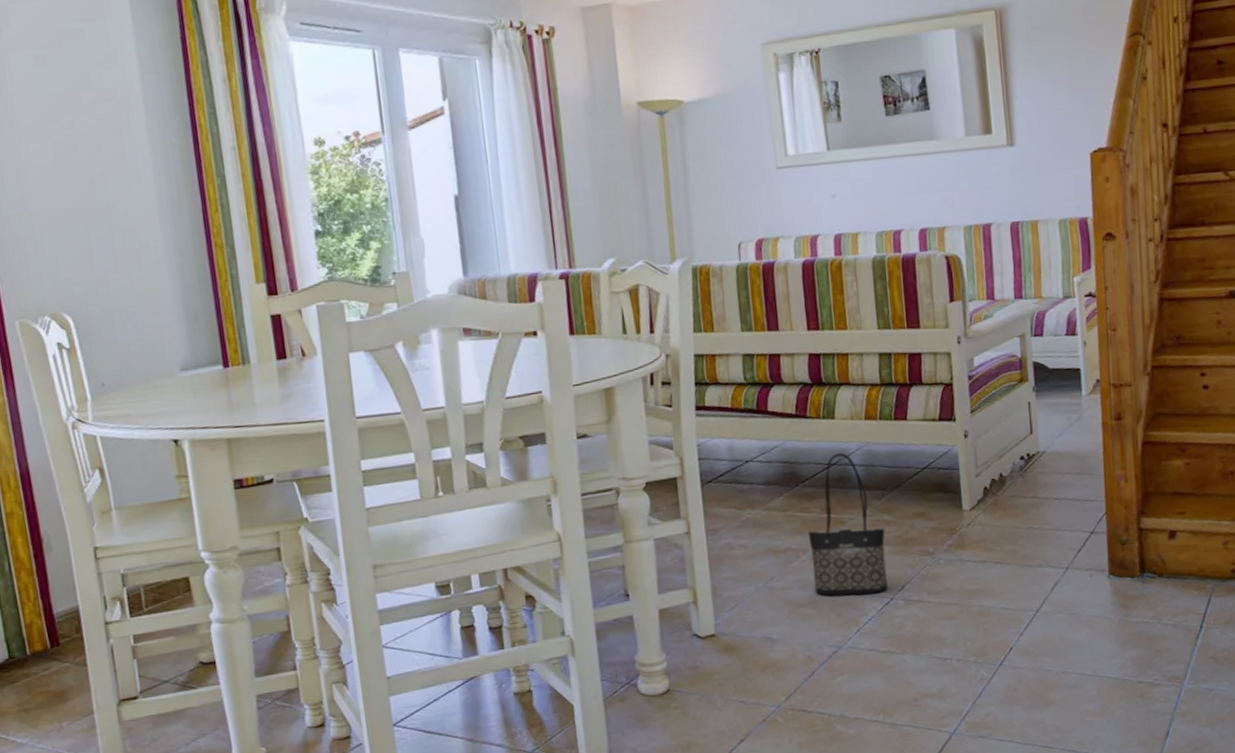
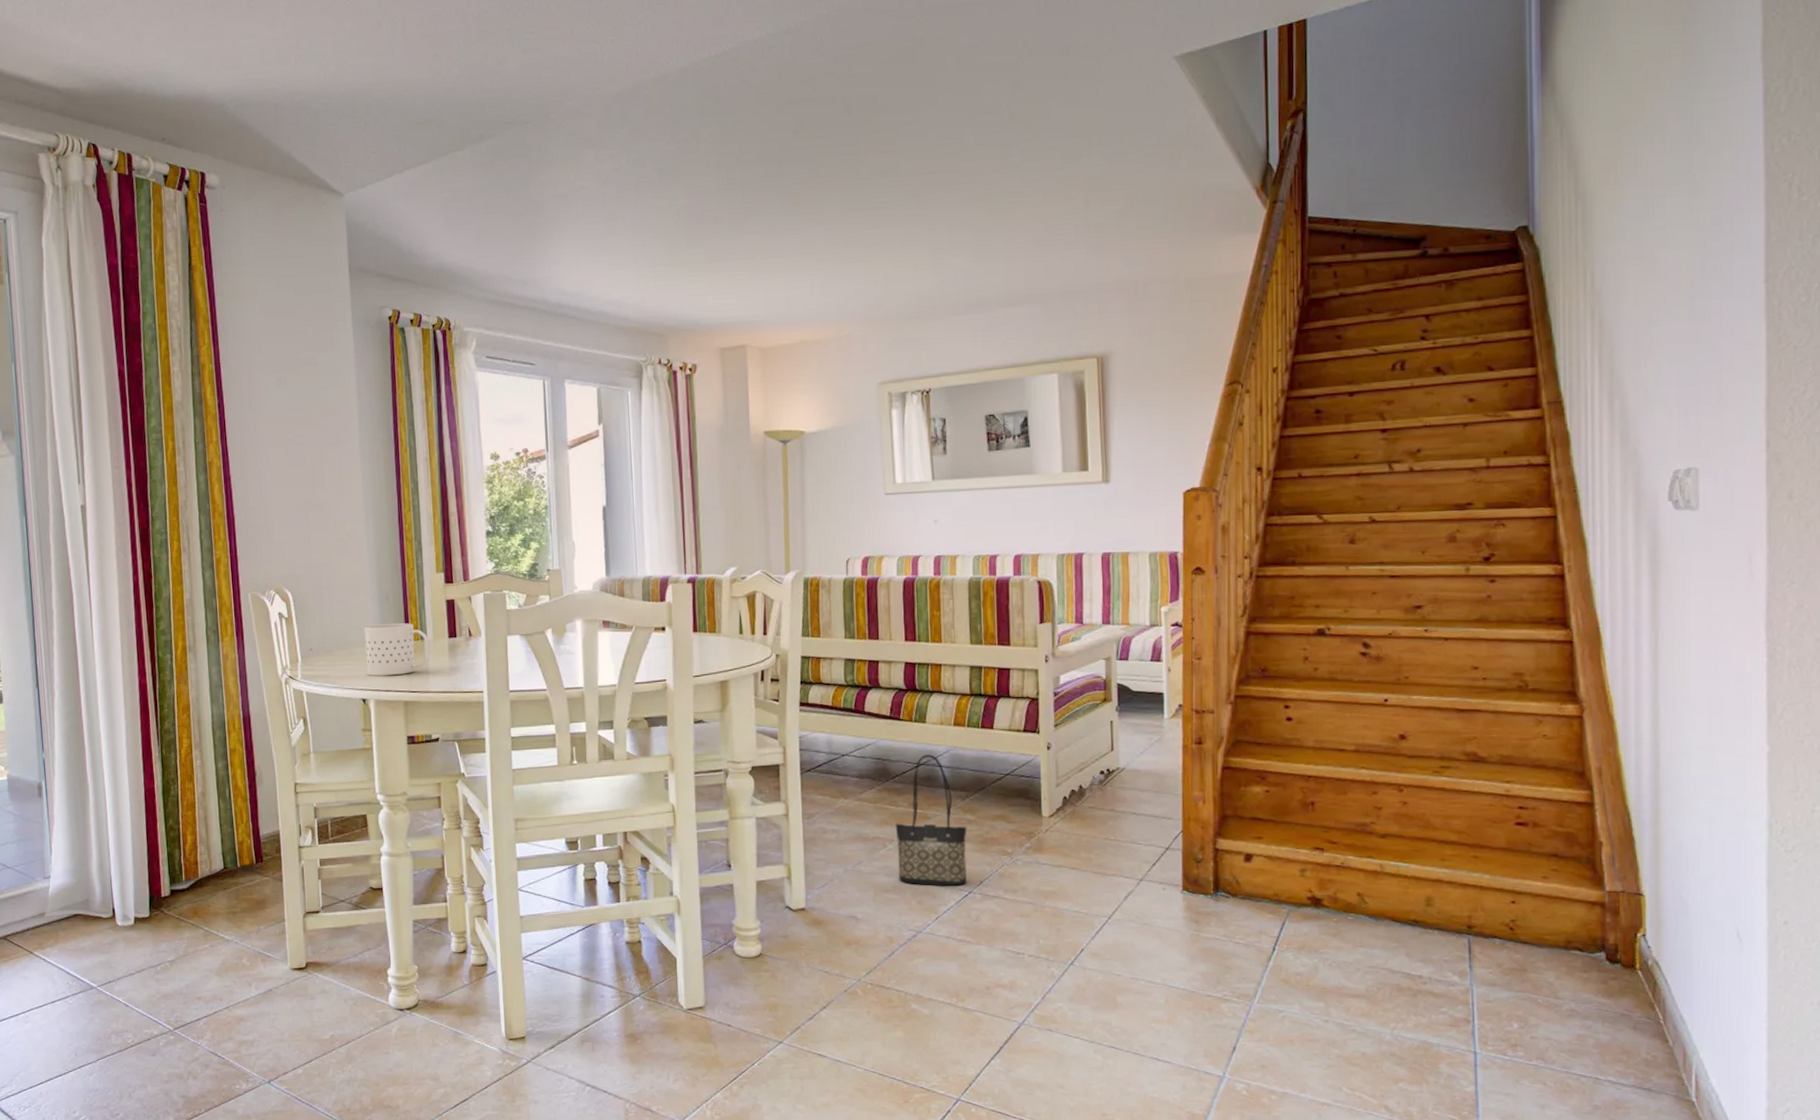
mug: none [169,345,255,412] -> present [364,623,430,676]

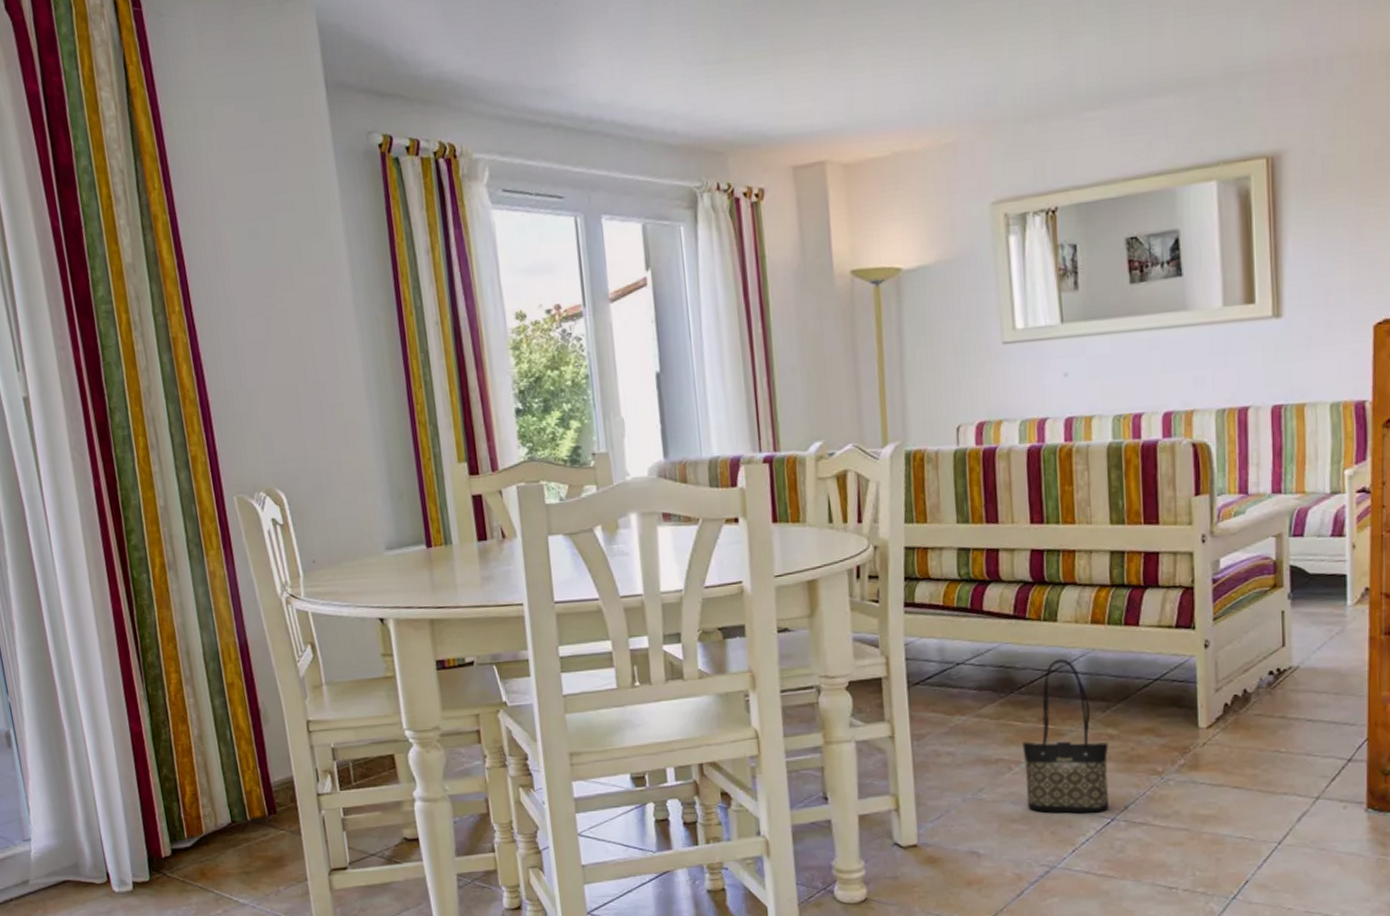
mug: present [364,623,430,676] -> none [375,525,457,591]

